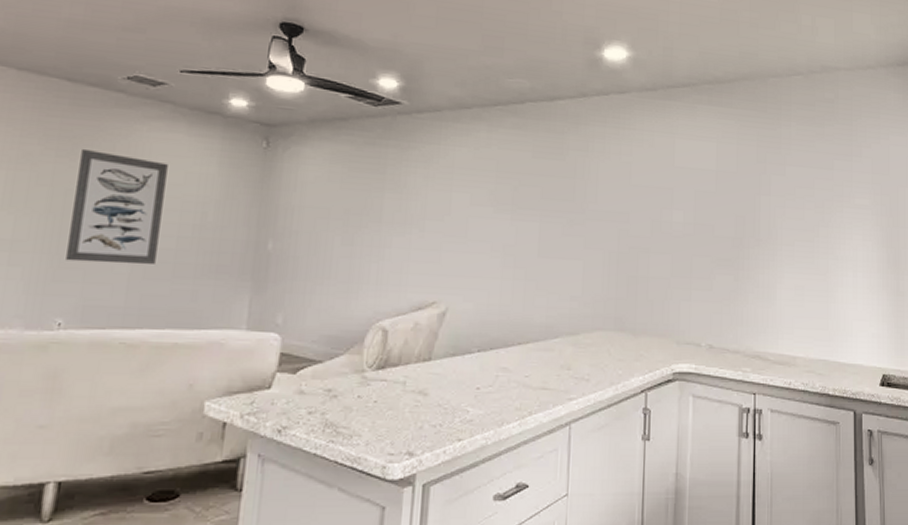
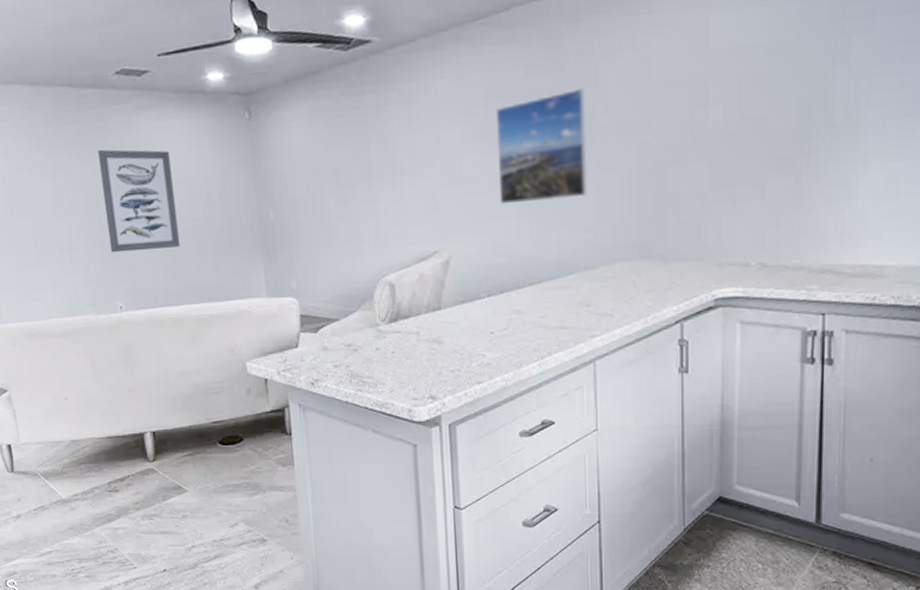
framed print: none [499,177,579,269] -> present [495,89,588,205]

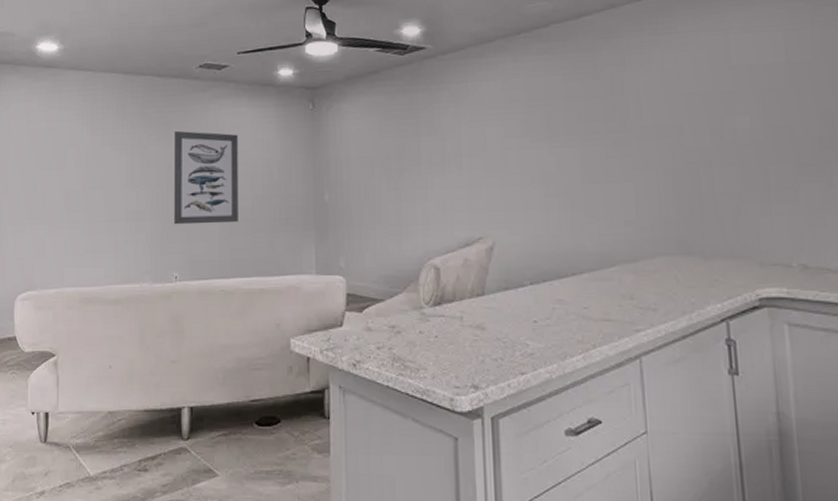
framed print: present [495,89,588,205] -> none [537,95,626,196]

